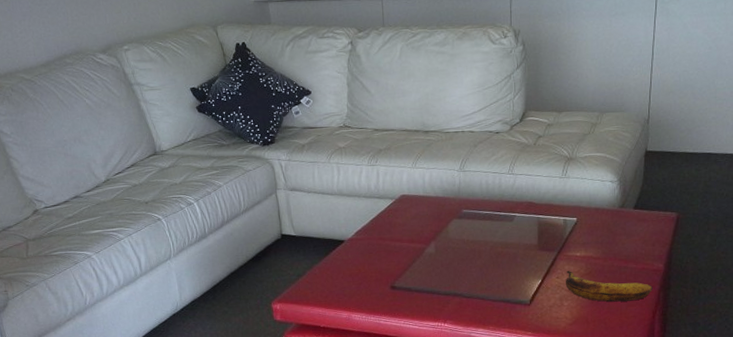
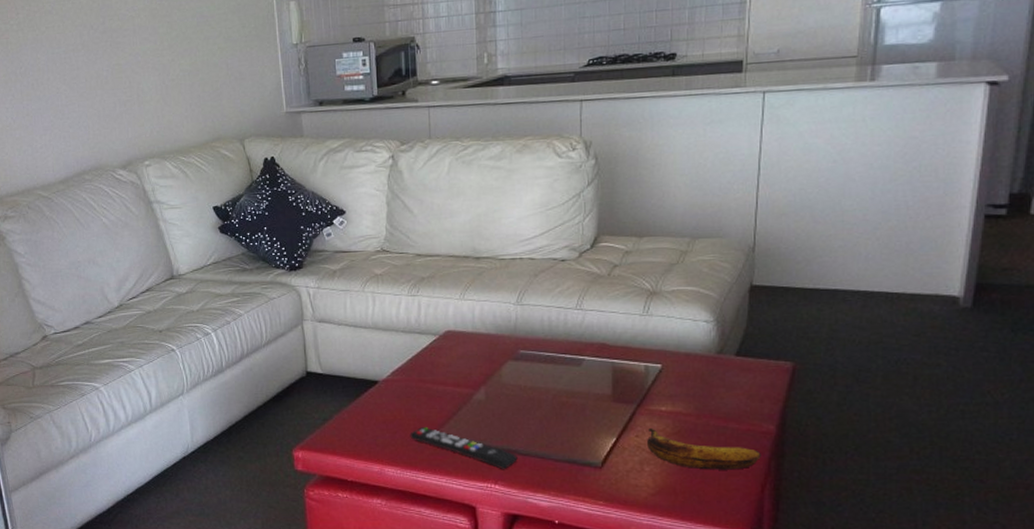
remote control: none [372,277,462,311] -> present [410,426,518,470]

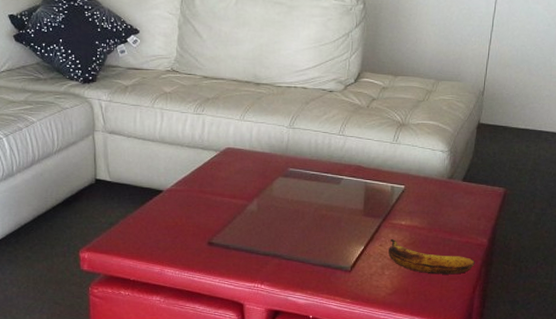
remote control: present [410,426,518,470] -> none [189,232,282,272]

